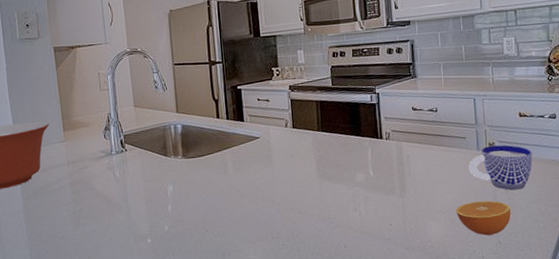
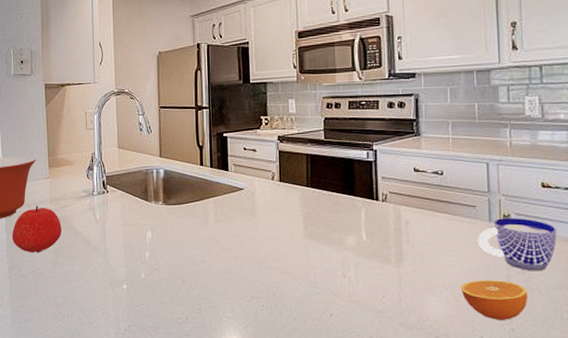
apple: none [29,170,82,217] -> present [12,206,62,252]

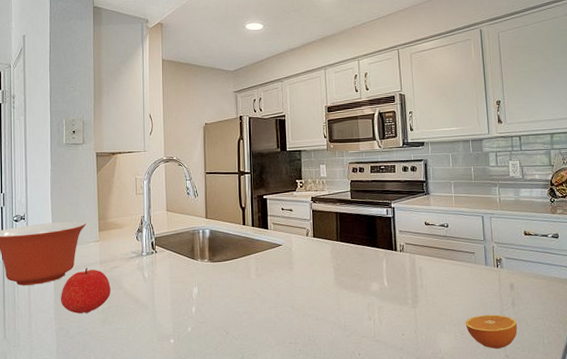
cup: present [477,218,557,271] -> none [477,261,538,305]

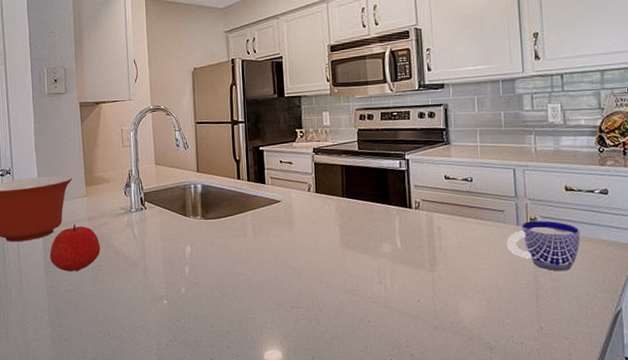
orange: present [465,314,518,349] -> none [491,281,555,320]
cup: none [477,261,538,305] -> present [506,221,581,271]

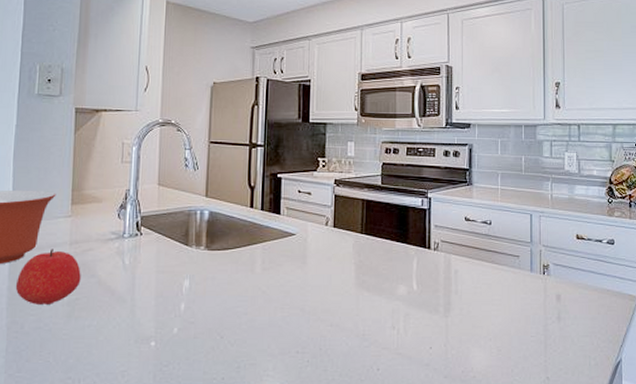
cup: present [506,221,581,271] -> none [520,268,588,320]

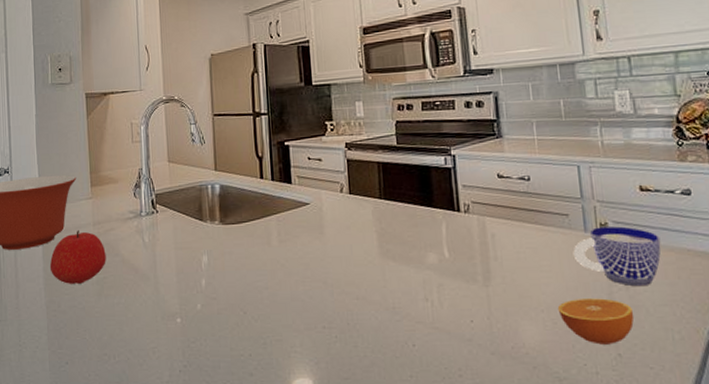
orange: none [503,329,562,369] -> present [557,298,635,345]
cup: none [520,268,588,320] -> present [573,226,661,287]

